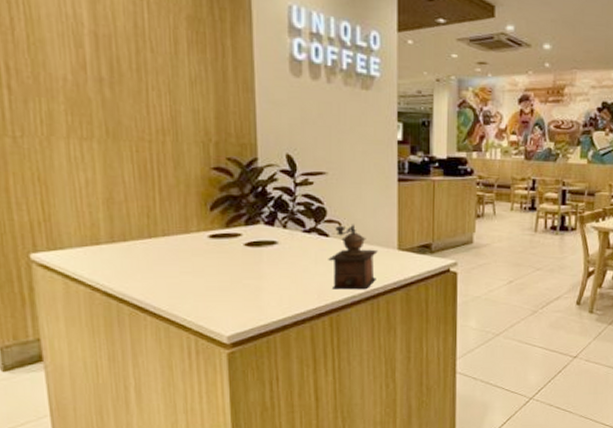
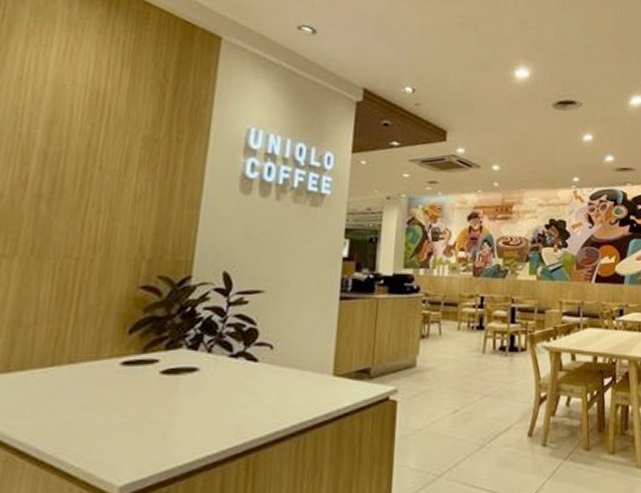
coffee grinder: present [328,224,378,290] -> none [253,347,311,424]

